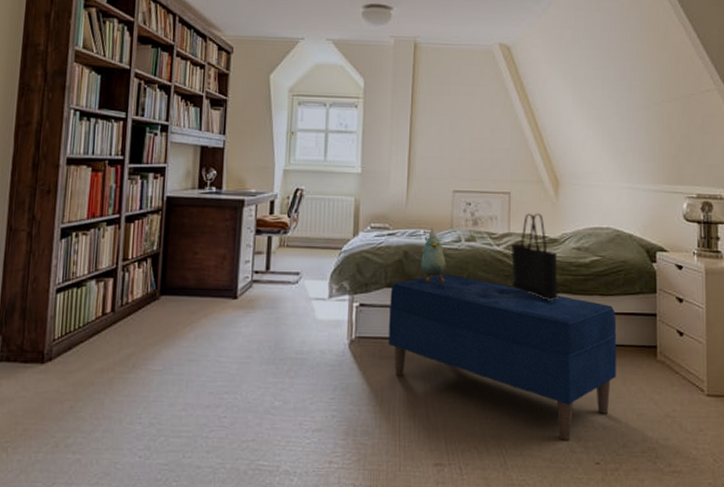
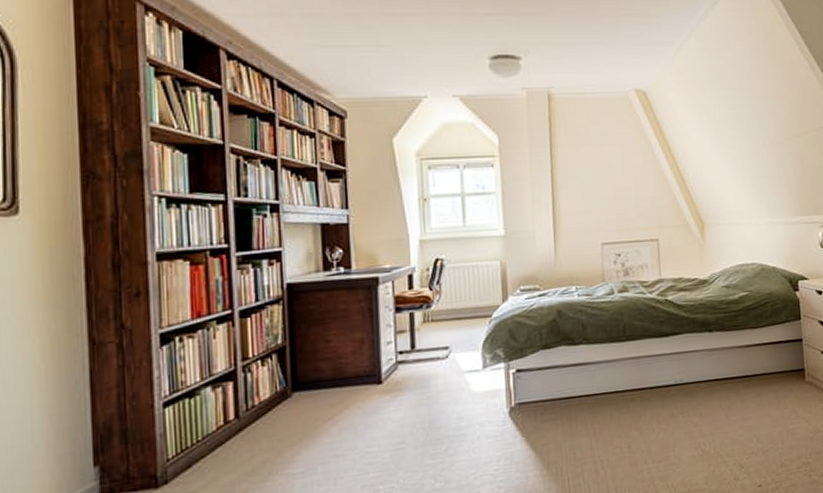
bench: present [389,274,617,440] -> none [547,327,771,470]
plush toy: present [421,225,446,283] -> none [575,280,601,339]
tote bag: present [511,213,558,300] -> none [664,256,712,340]

